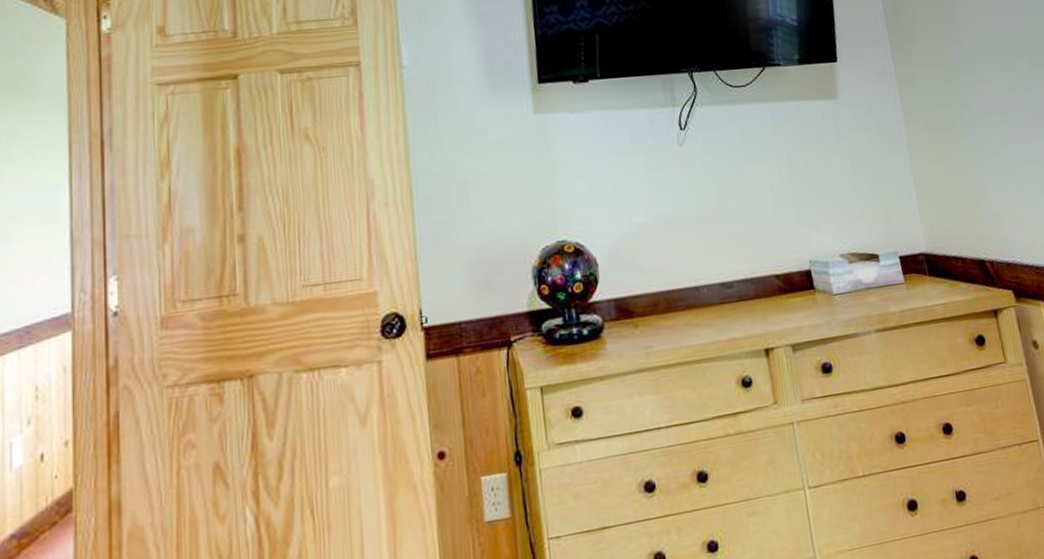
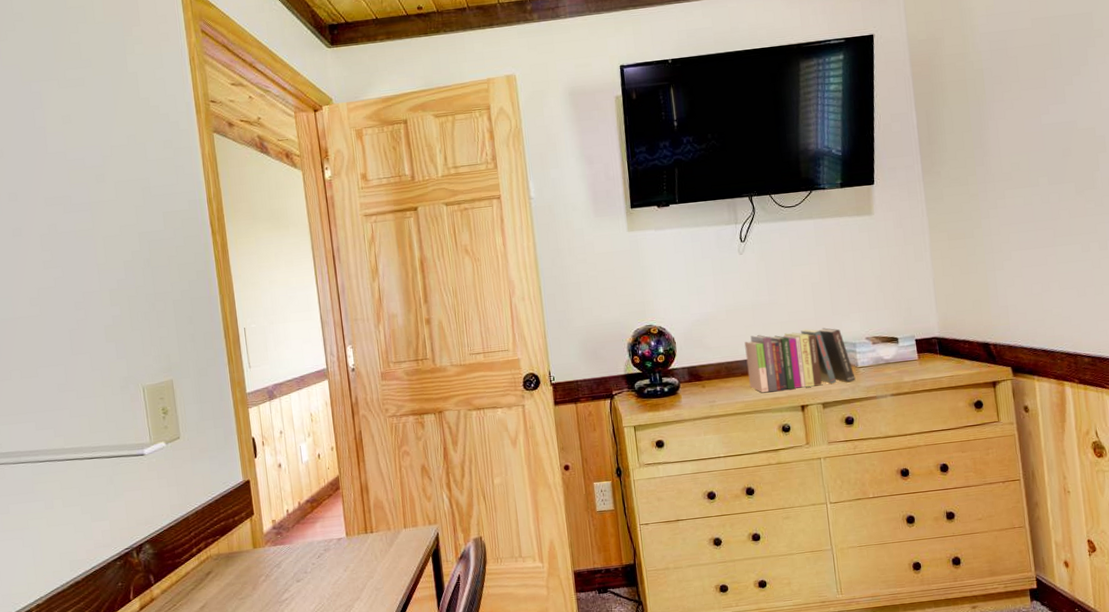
books: none [689,242,831,332] -> present [744,328,856,392]

